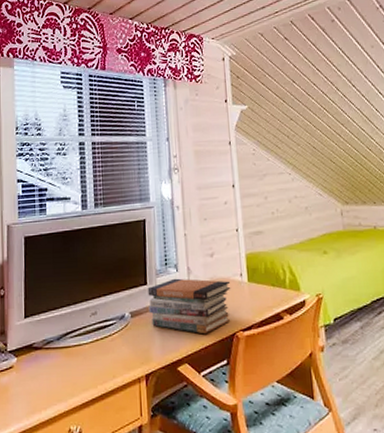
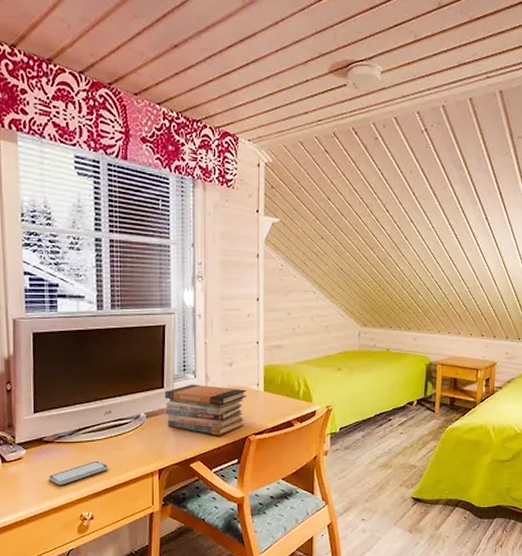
smartphone: none [37,366,96,396] -> present [48,460,109,485]

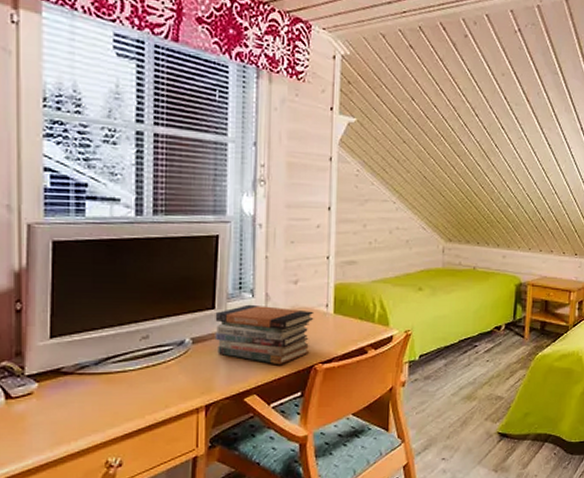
smartphone: present [48,460,109,485] -> none [66,395,144,426]

